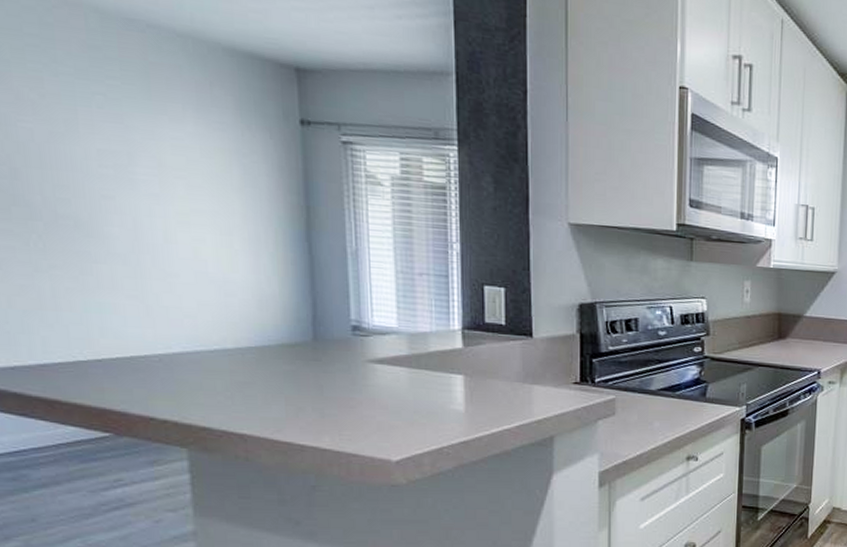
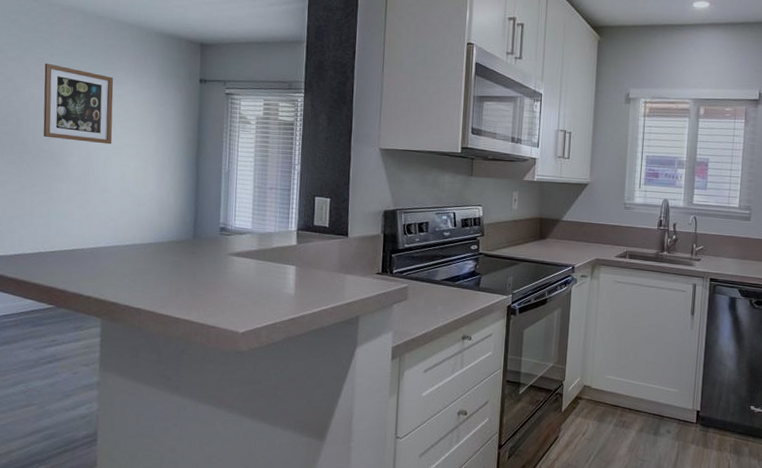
wall art: none [44,85,173,210] -> present [43,63,114,145]

